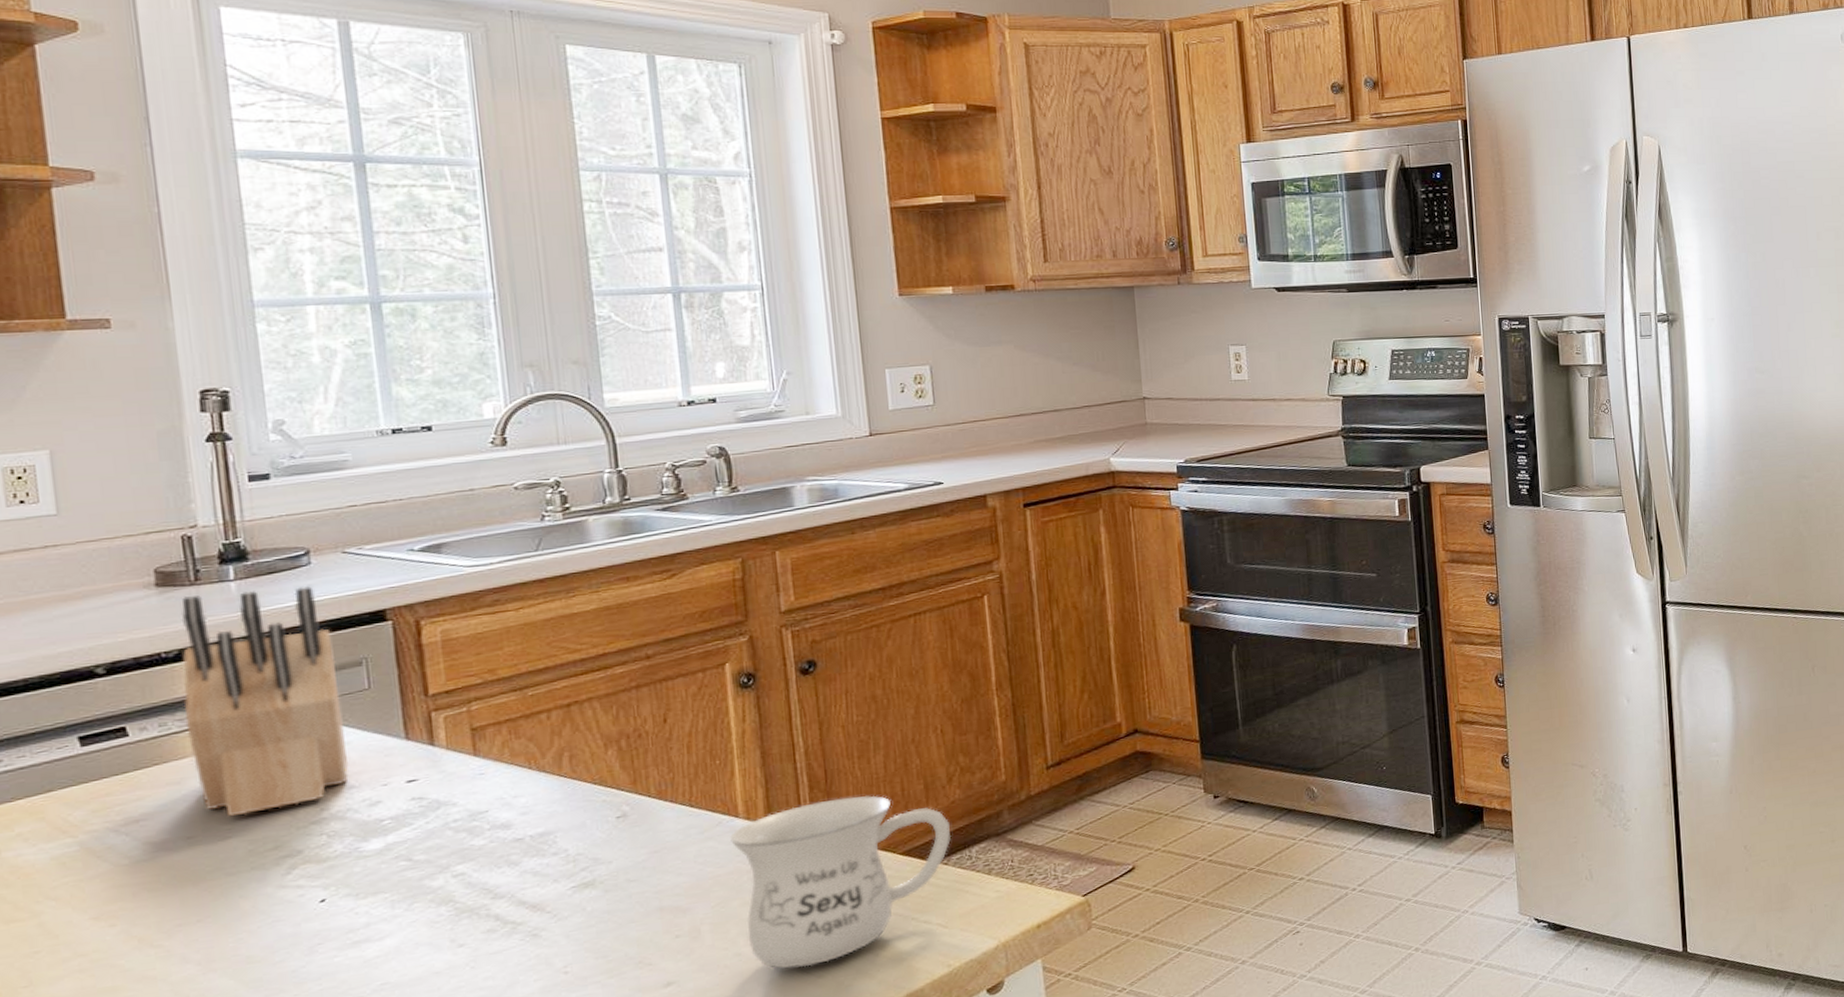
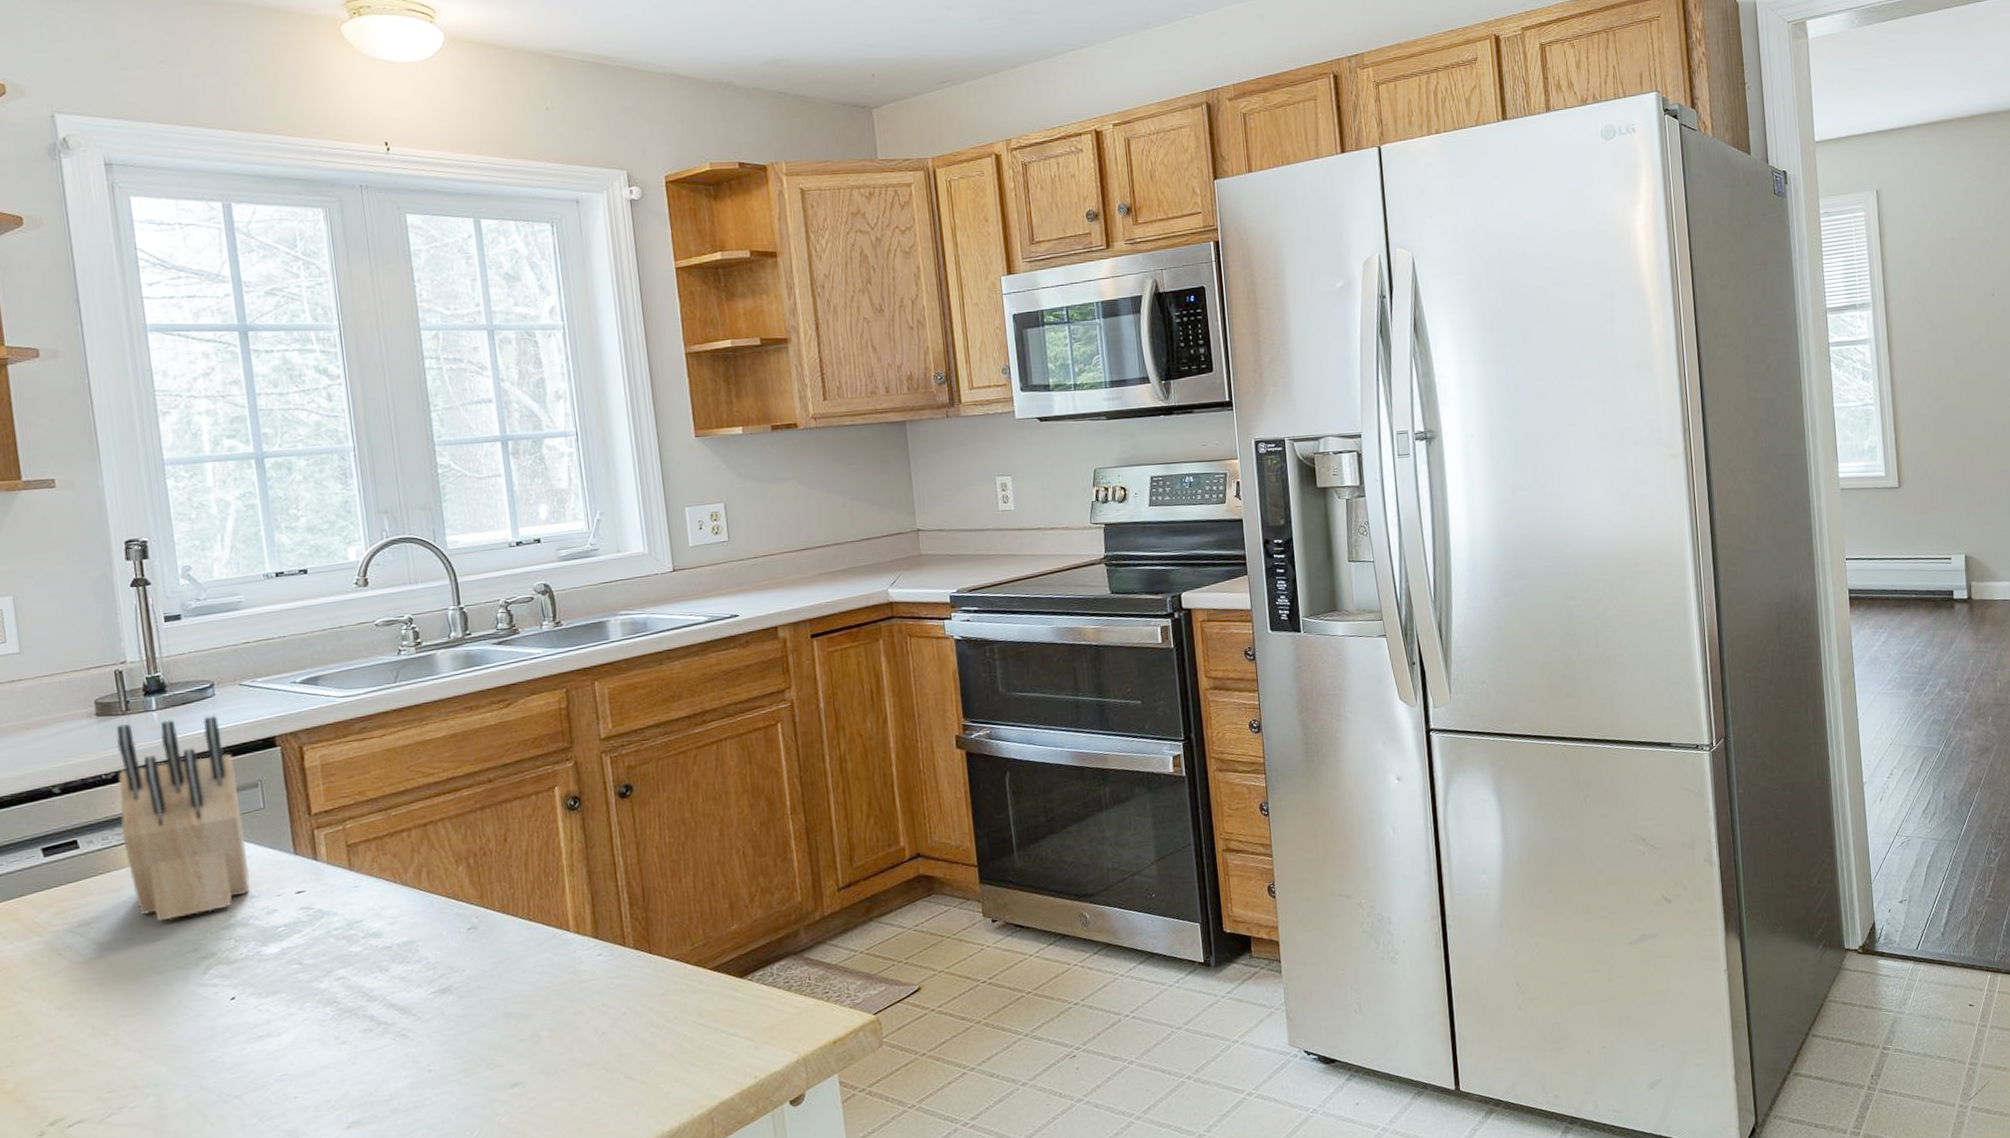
mug: present [730,795,952,969] -> none [563,913,755,1075]

